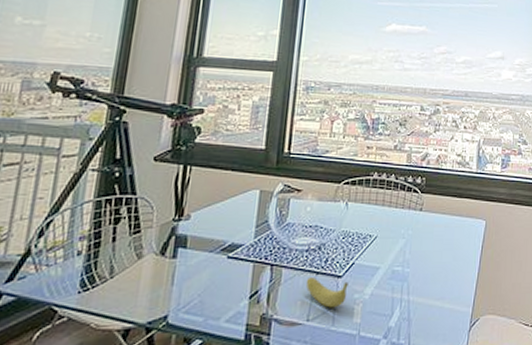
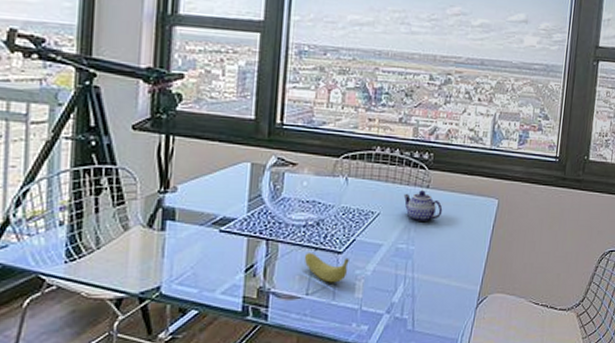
teapot: none [399,213,435,243] -> present [403,190,443,221]

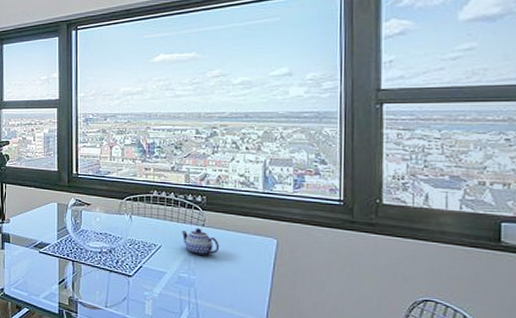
fruit: present [304,253,349,283] -> none [101,274,138,300]

